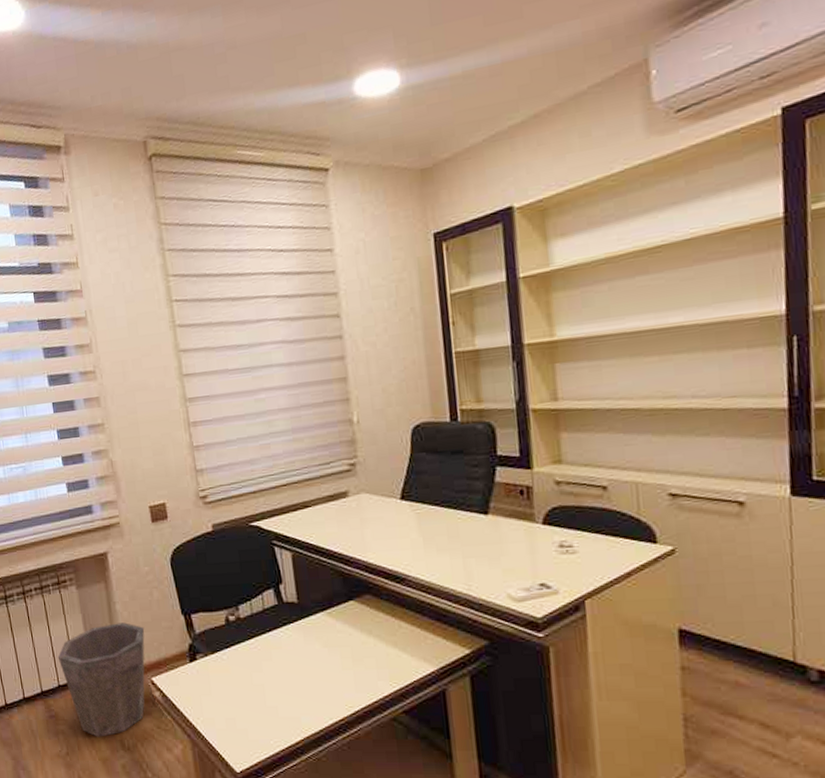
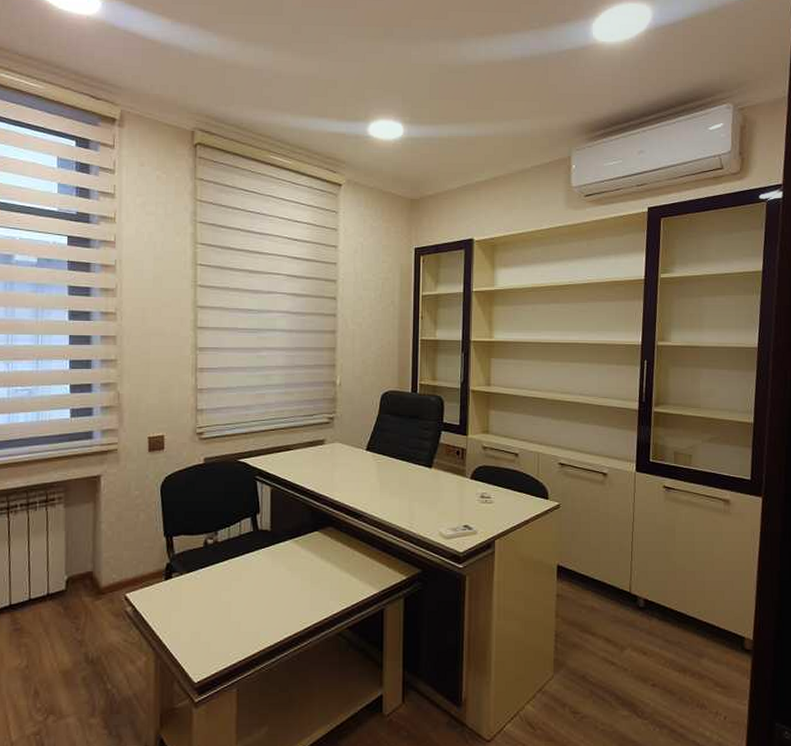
waste bin: present [57,622,145,737] -> none [33,541,126,650]

